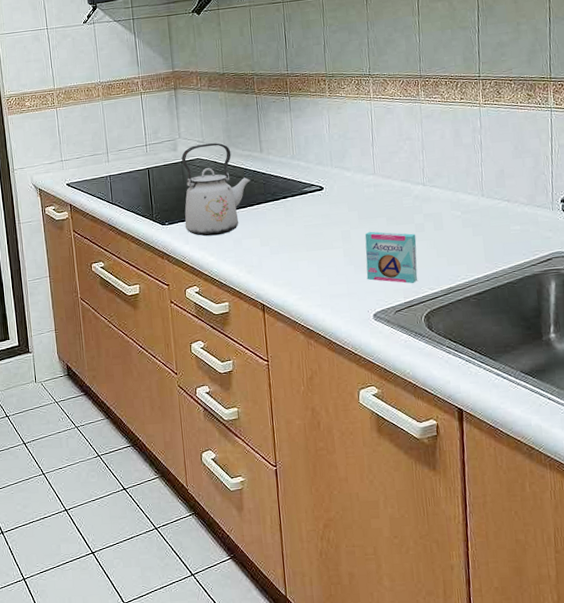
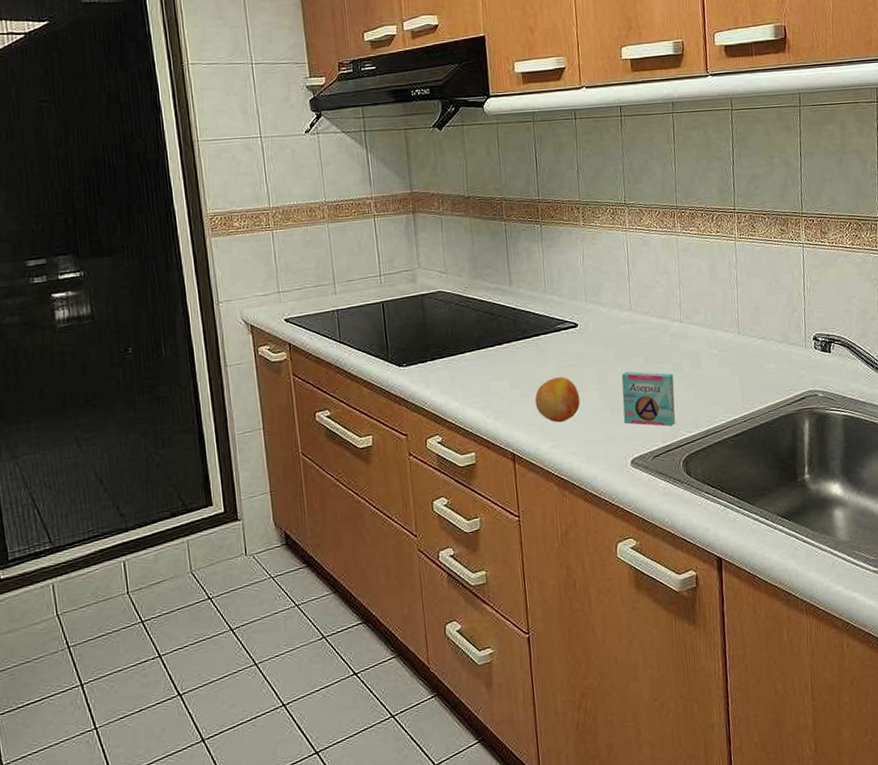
kettle: present [181,143,251,236] -> none [421,274,499,379]
fruit: none [283,236,326,278] -> present [535,377,581,423]

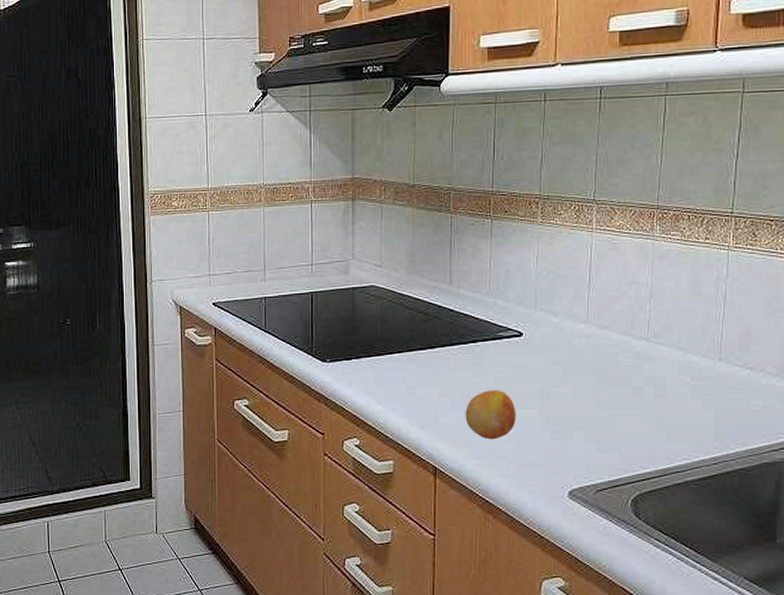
cosmetic container: present [621,371,676,427] -> none [565,391,631,458]

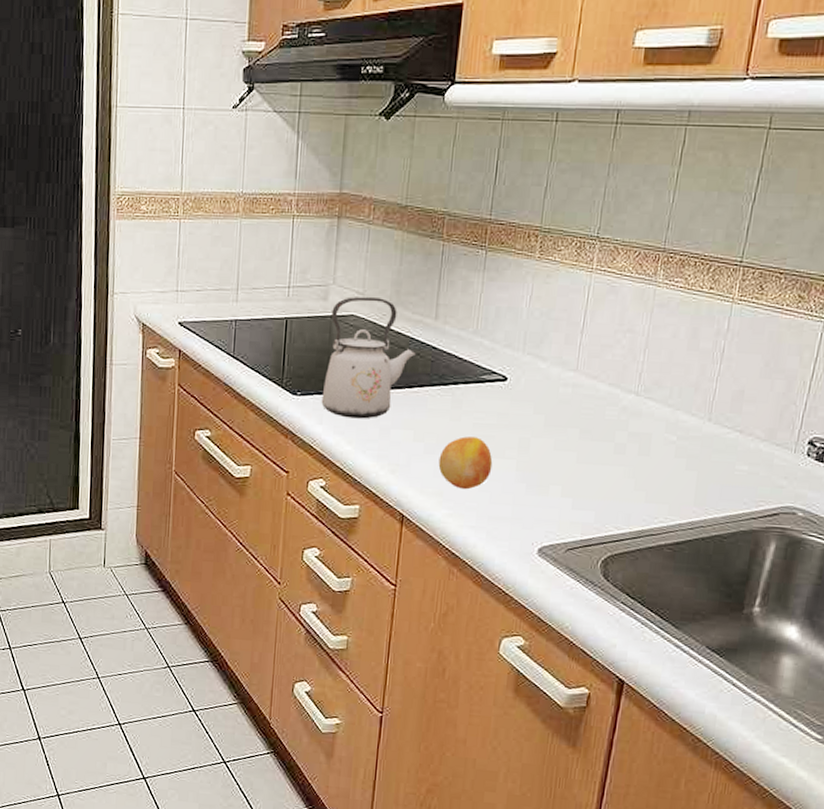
kettle: none [350,268,434,380] -> present [321,297,416,419]

